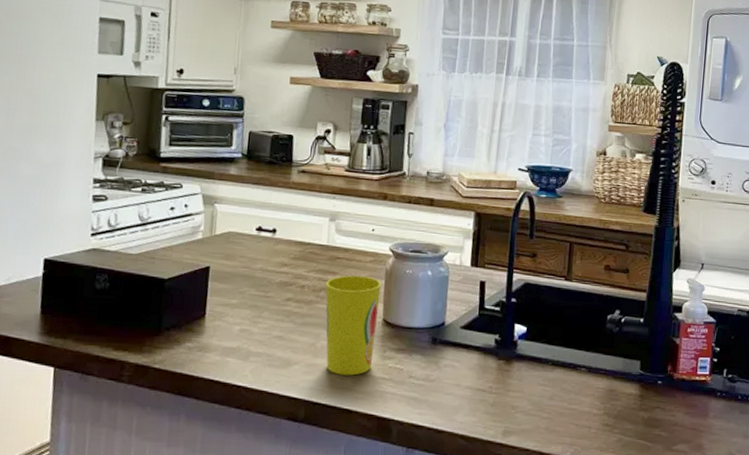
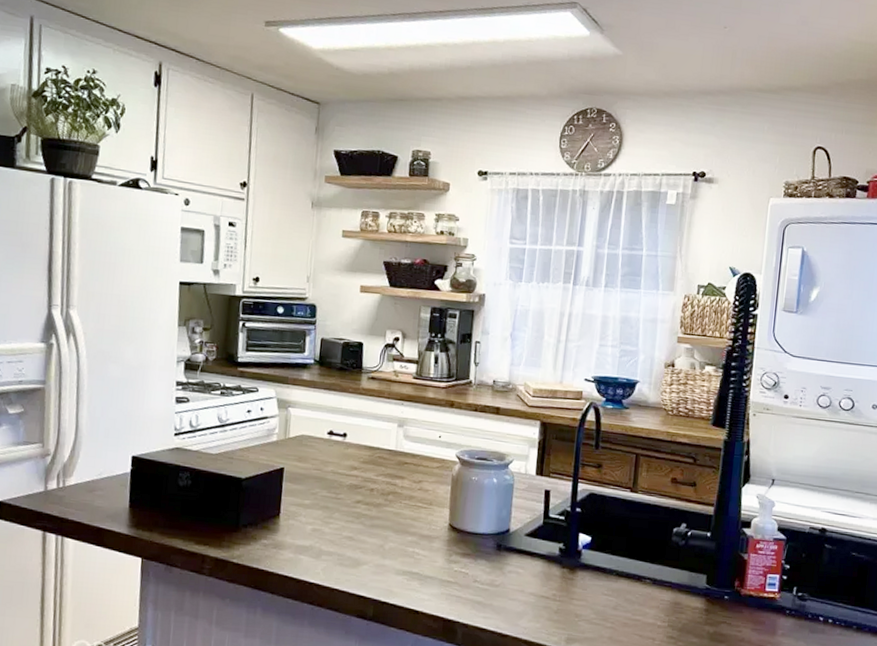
cup: present [325,275,382,376] -> none [393,480,448,578]

